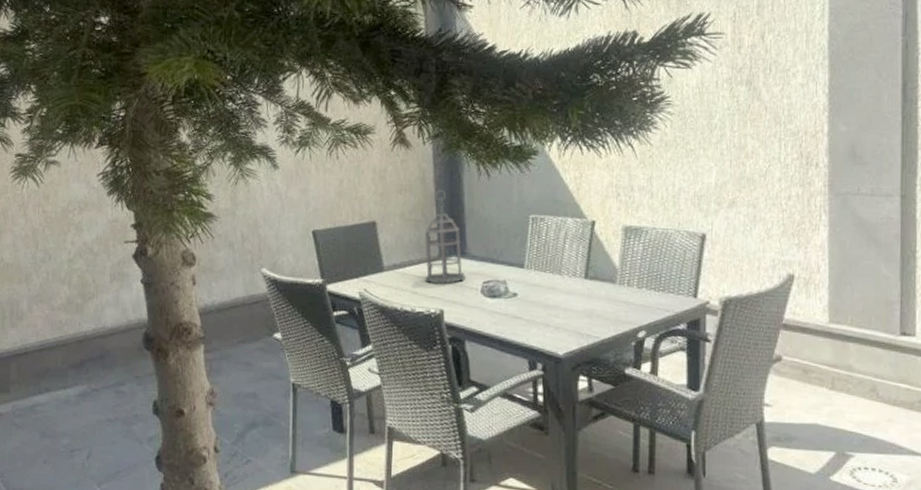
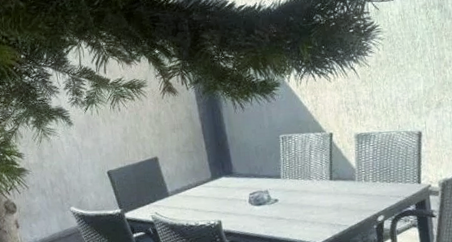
lantern: present [425,189,465,284] -> none [198,124,235,201]

